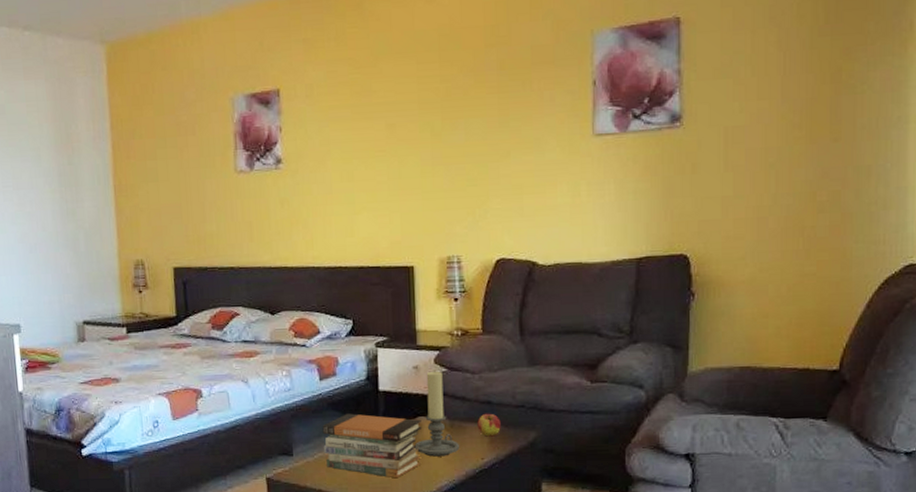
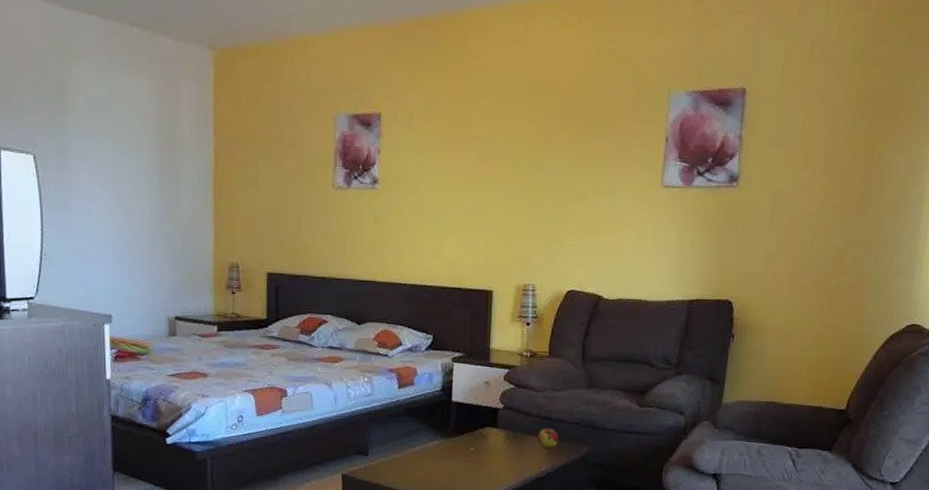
book stack: present [322,413,422,479] -> none [397,420,488,481]
candle holder: present [414,371,460,457] -> none [480,387,521,464]

